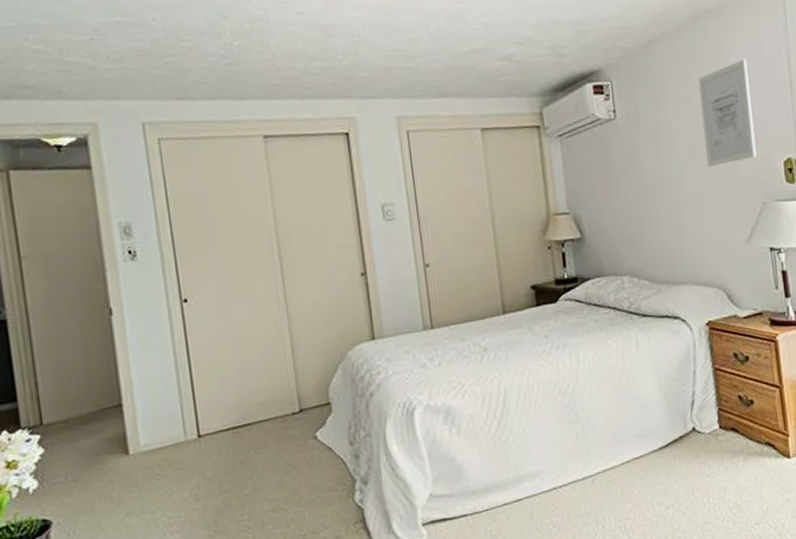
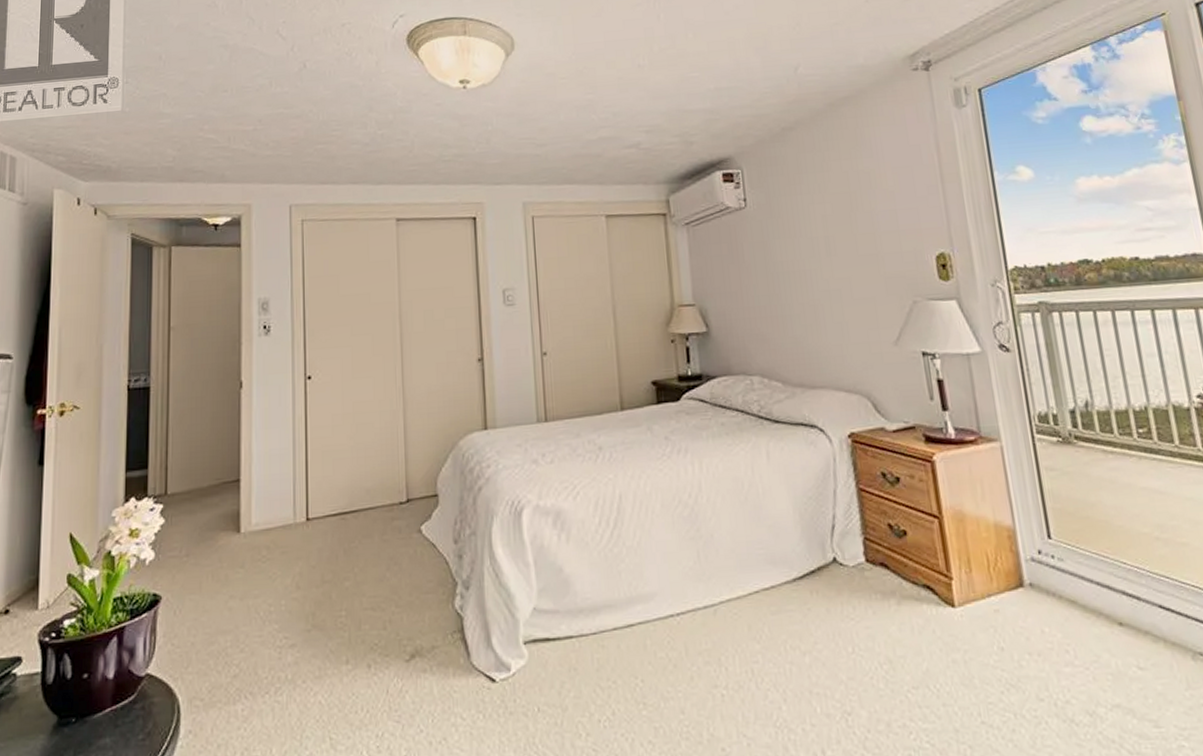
wall art: present [698,58,757,167] -> none [836,146,904,261]

